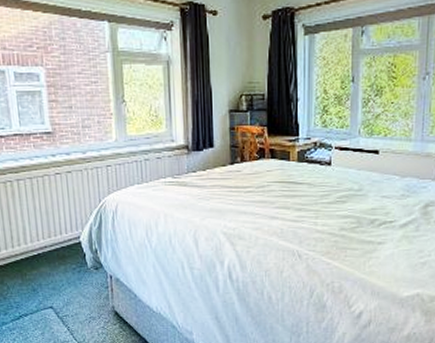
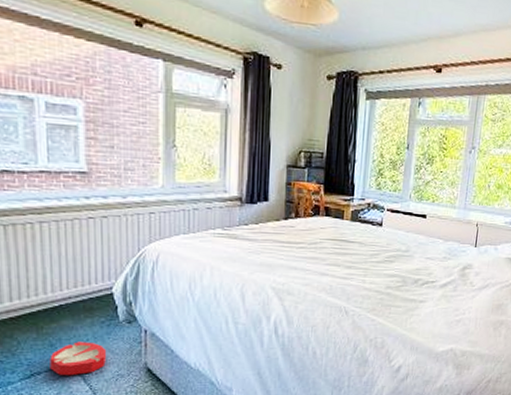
ashtray: none [33,287,80,317] -> present [50,342,107,375]

